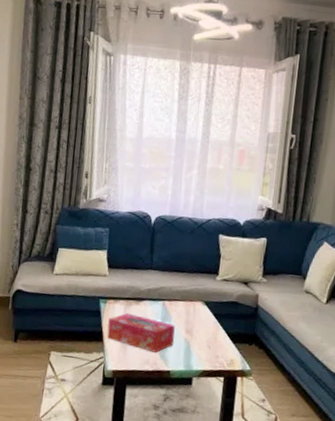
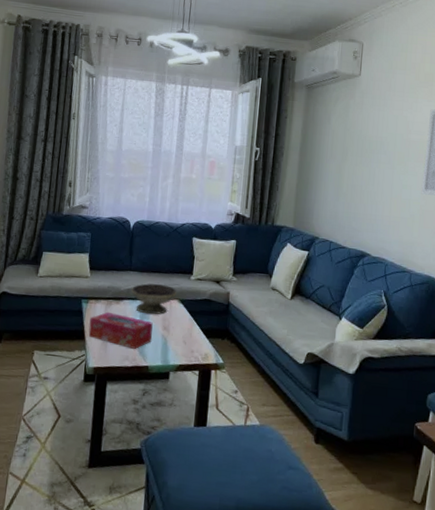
decorative bowl: none [152,283,201,317] -> present [131,283,177,315]

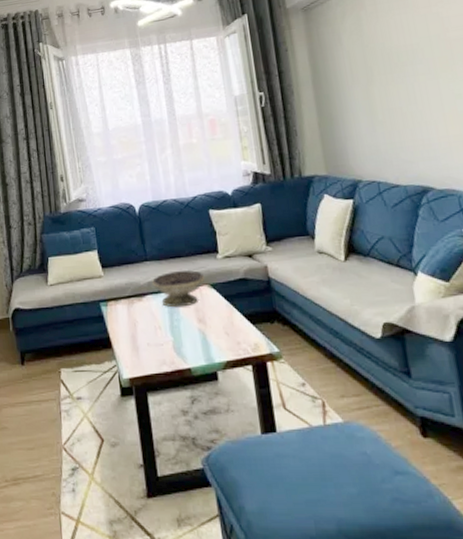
tissue box: present [88,311,153,349] -> none [113,312,187,350]

